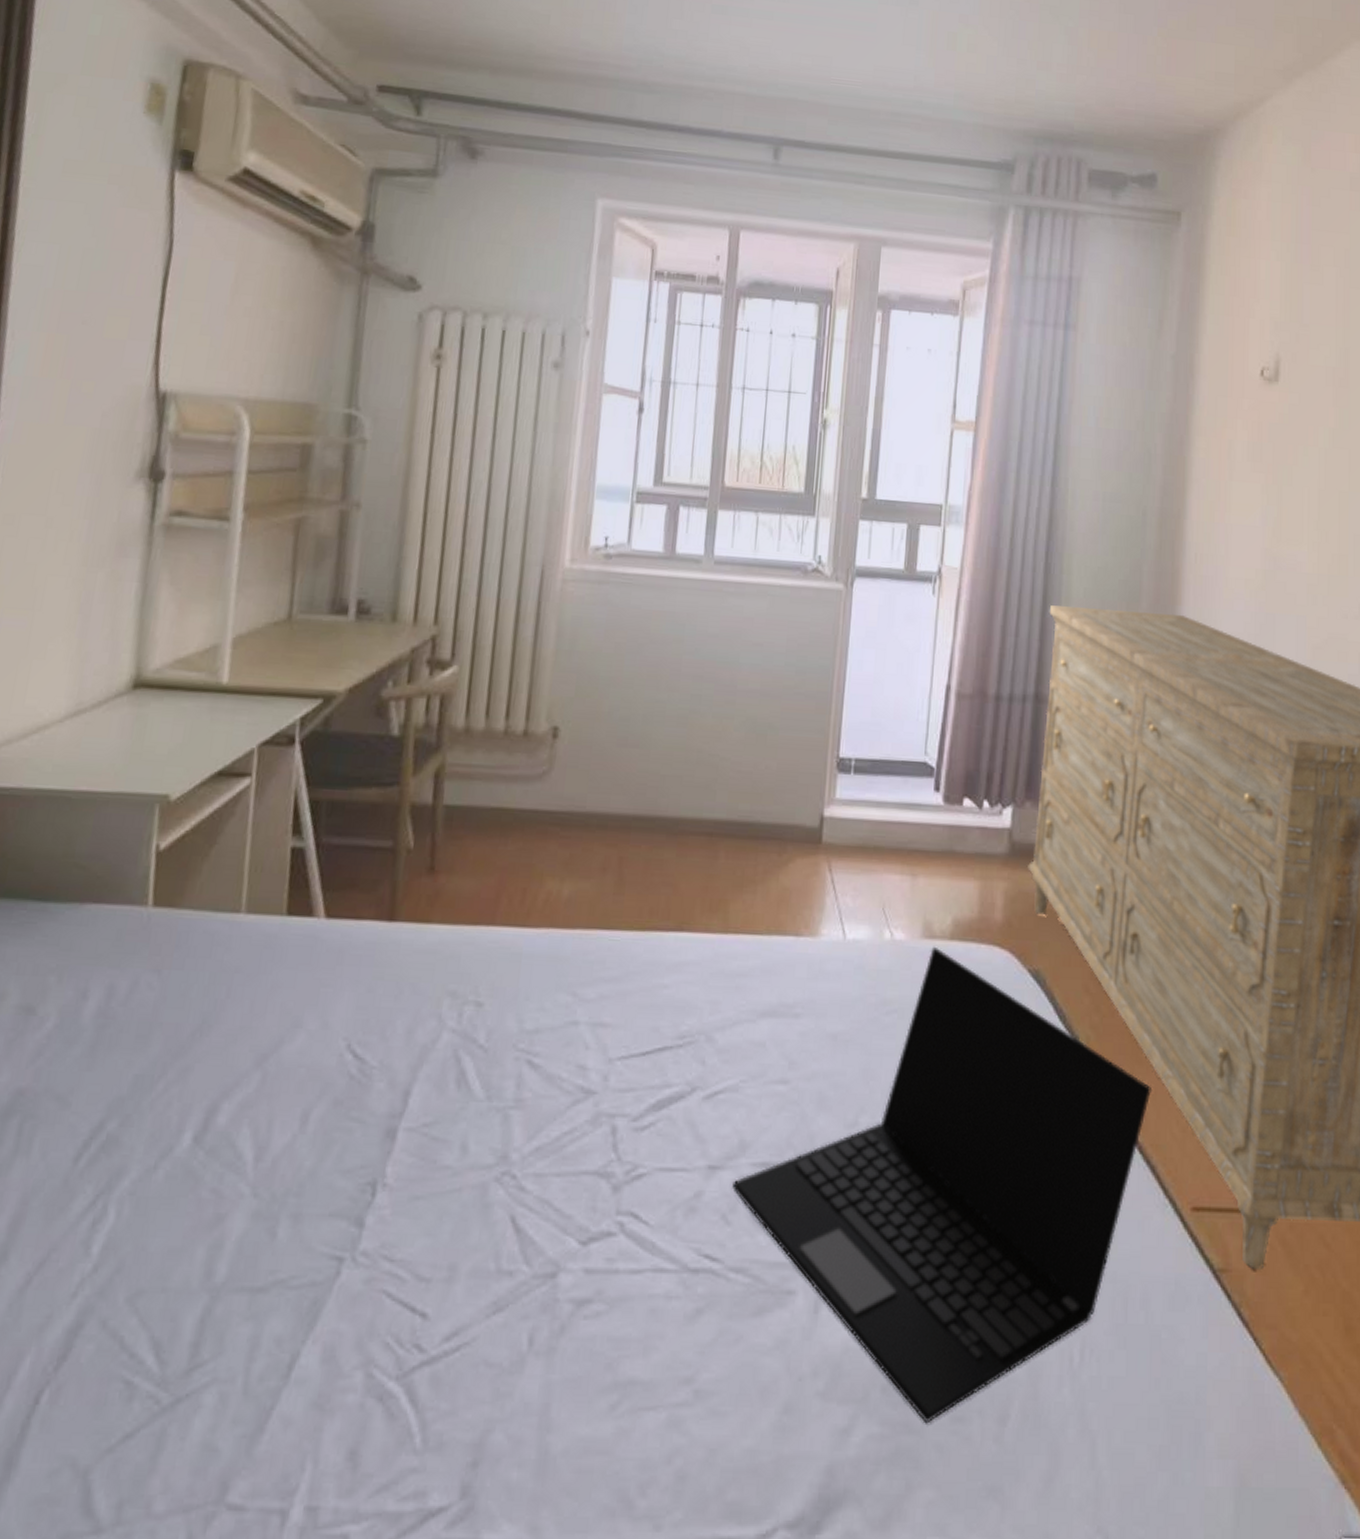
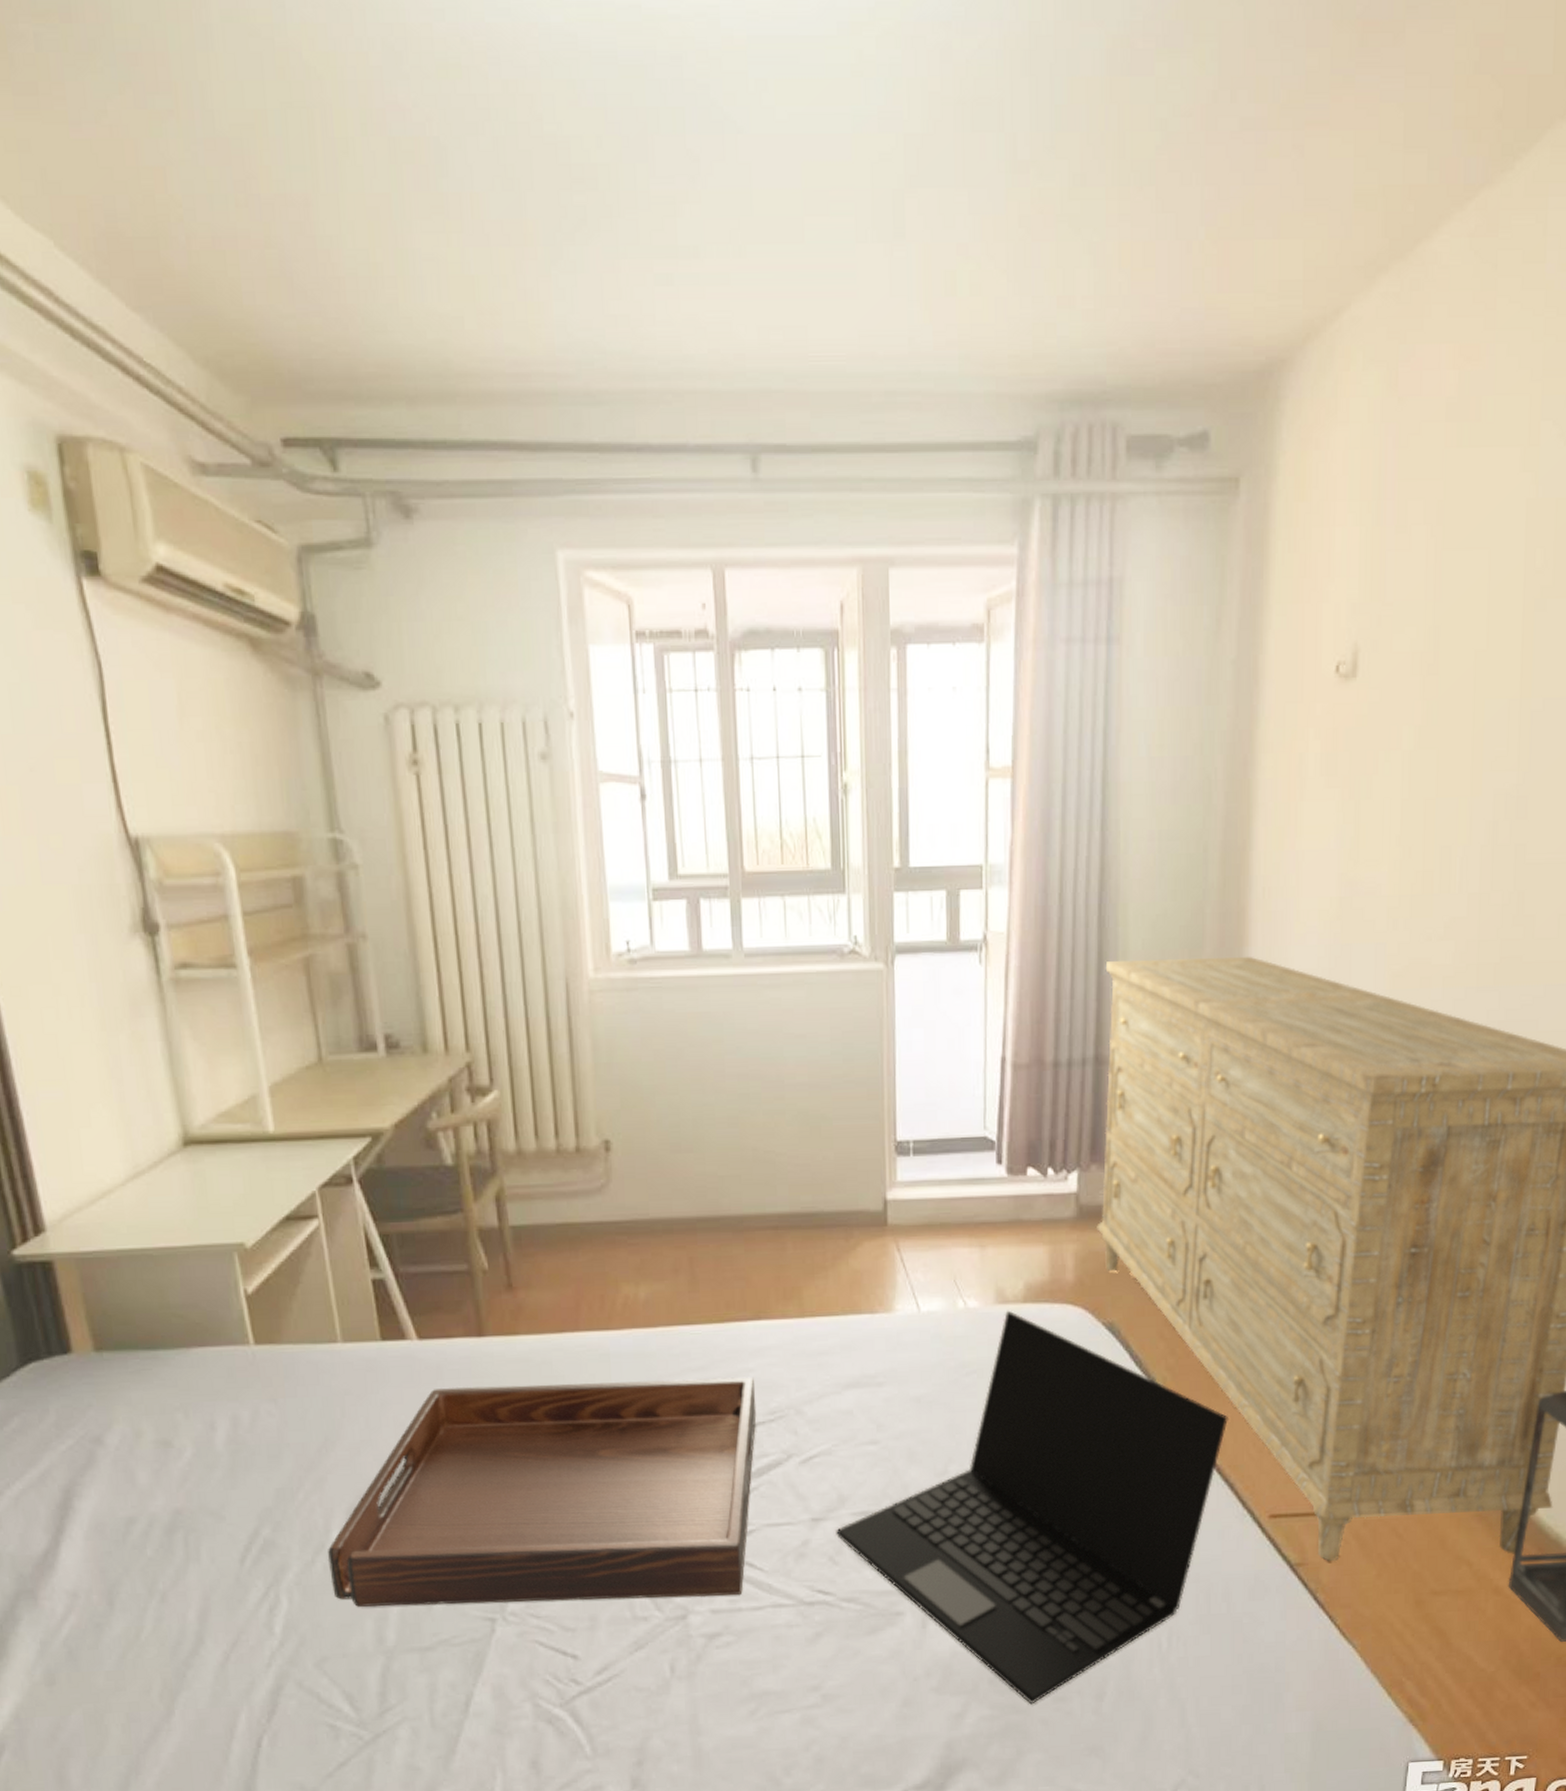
serving tray: none [169,975,668,1254] -> present [328,1377,757,1607]

